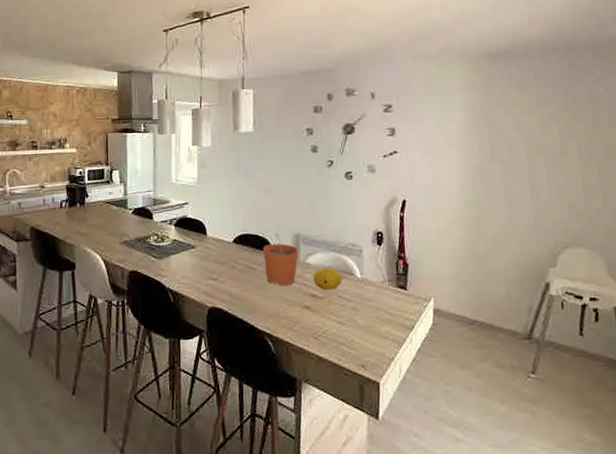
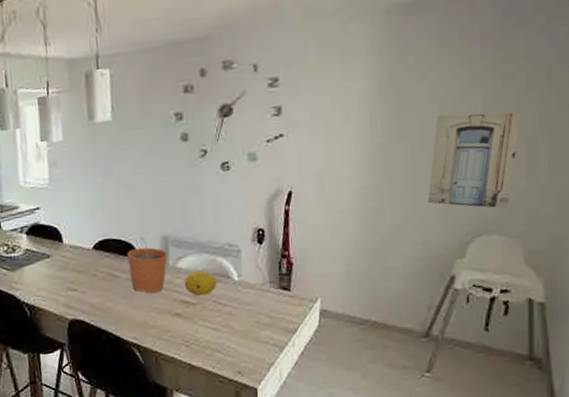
wall art: none [520,143,592,226] -> present [428,112,522,209]

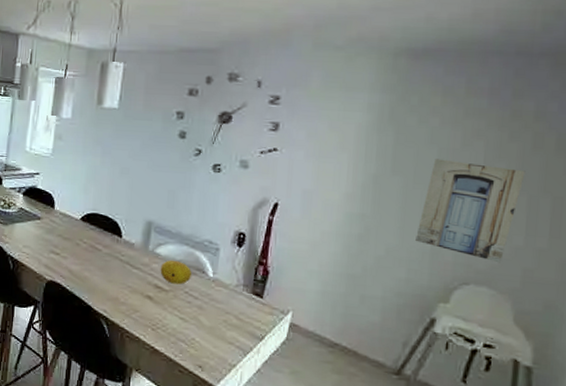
plant pot: present [127,237,168,294] -> none [110,217,149,273]

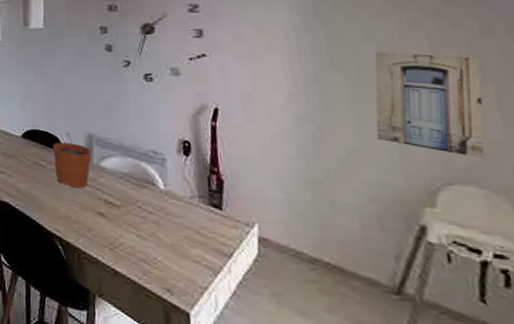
plant pot: none [110,217,149,273] -> present [53,132,92,189]
fruit: present [160,260,192,285] -> none [108,173,142,199]

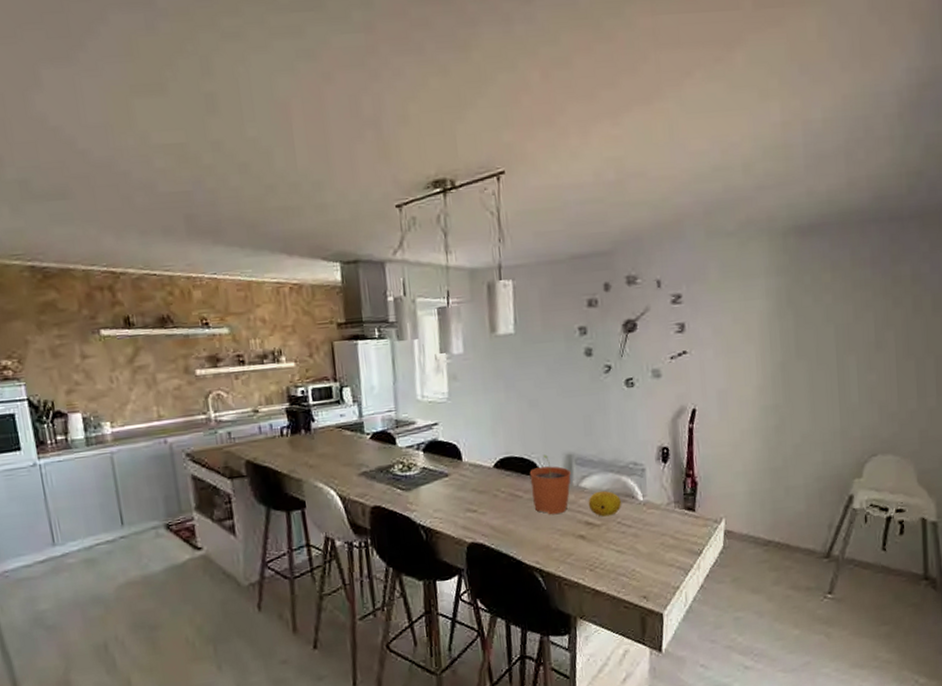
fruit: none [108,173,142,199] -> present [588,490,622,517]
wall art: present [374,52,485,159] -> none [826,334,911,429]

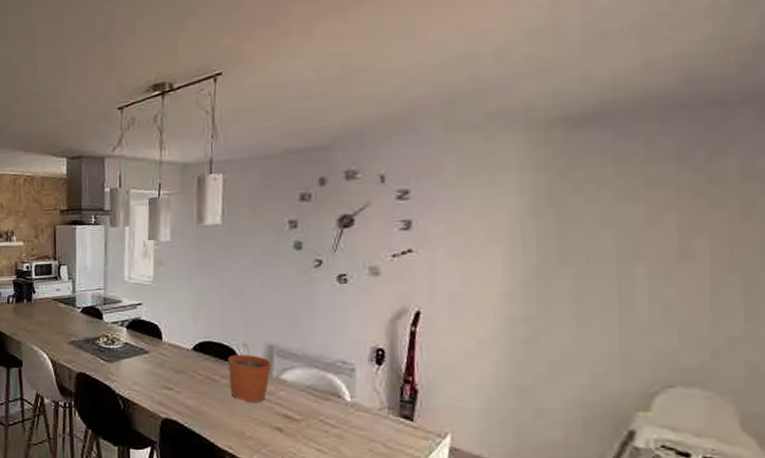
fruit: present [588,490,622,517] -> none [288,385,326,413]

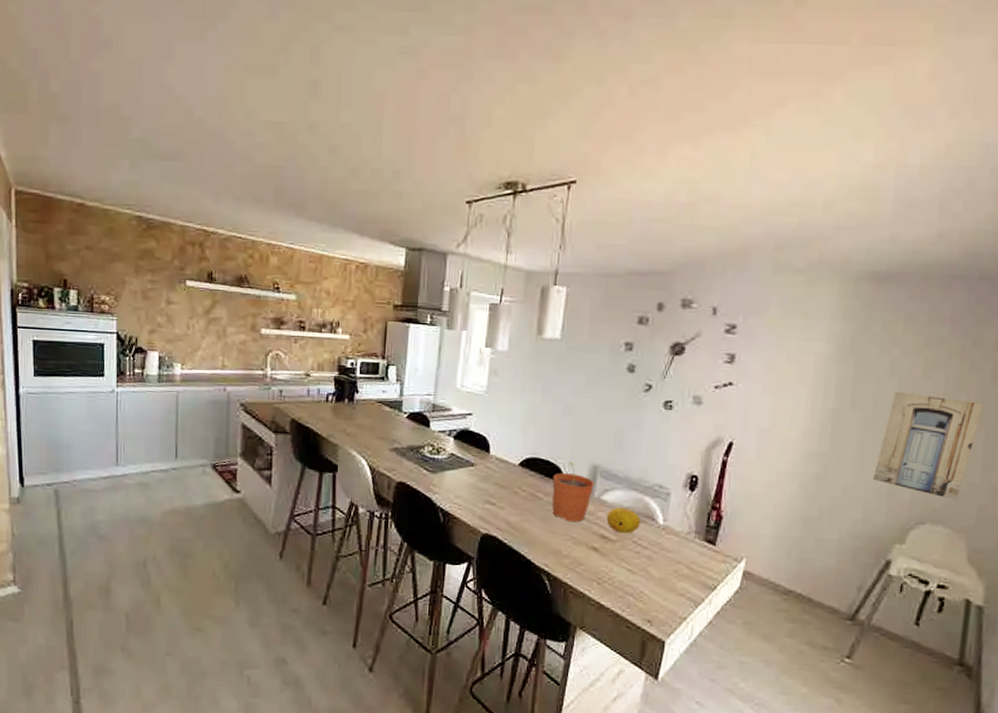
fruit: none [288,385,326,413] -> present [606,507,641,534]
wall art: none [598,241,736,358] -> present [873,392,984,501]

